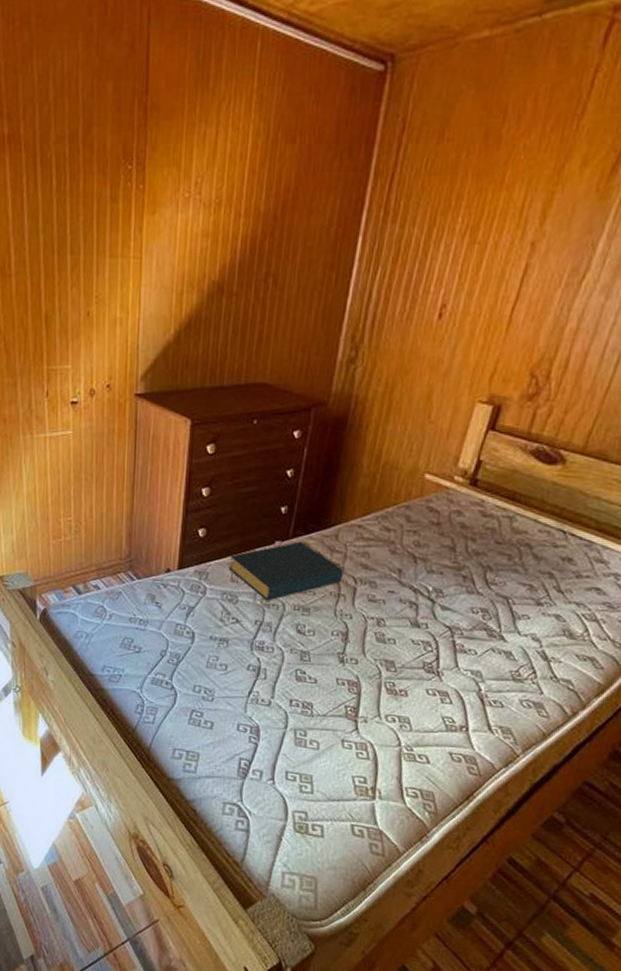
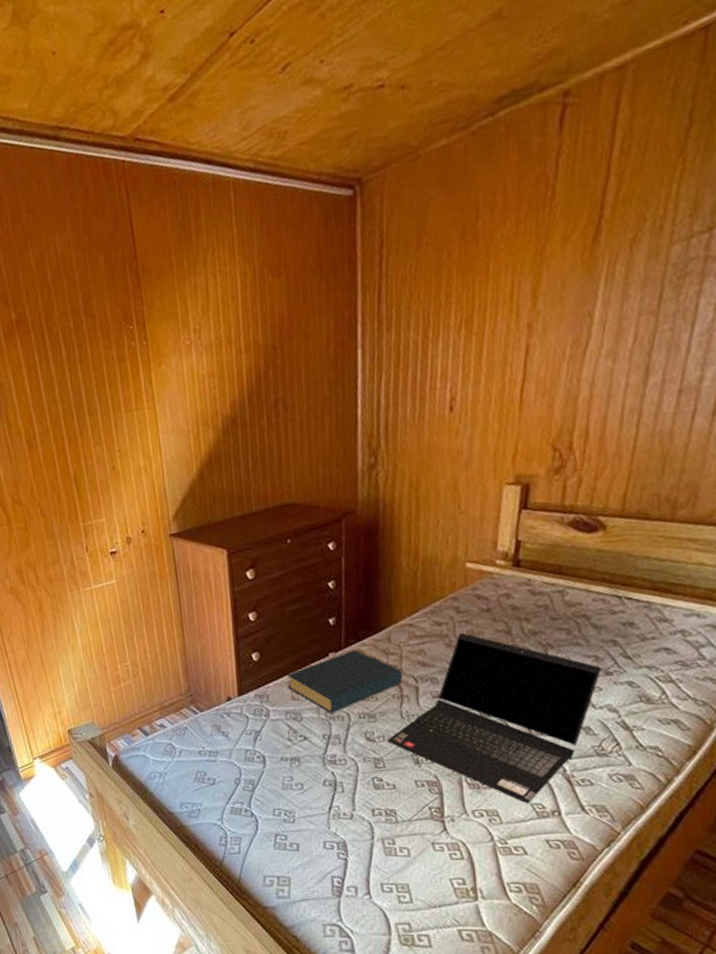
laptop computer: none [317,542,534,717] -> present [388,633,602,804]

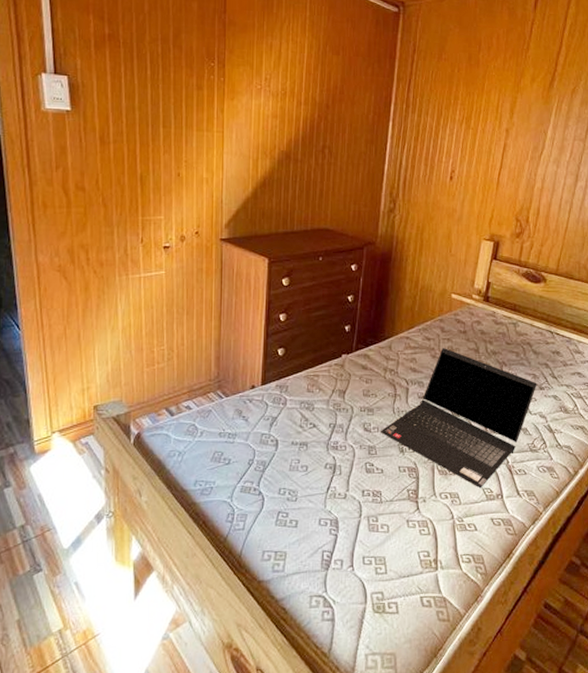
hardback book: present [287,649,403,714] -> none [305,353,397,406]

